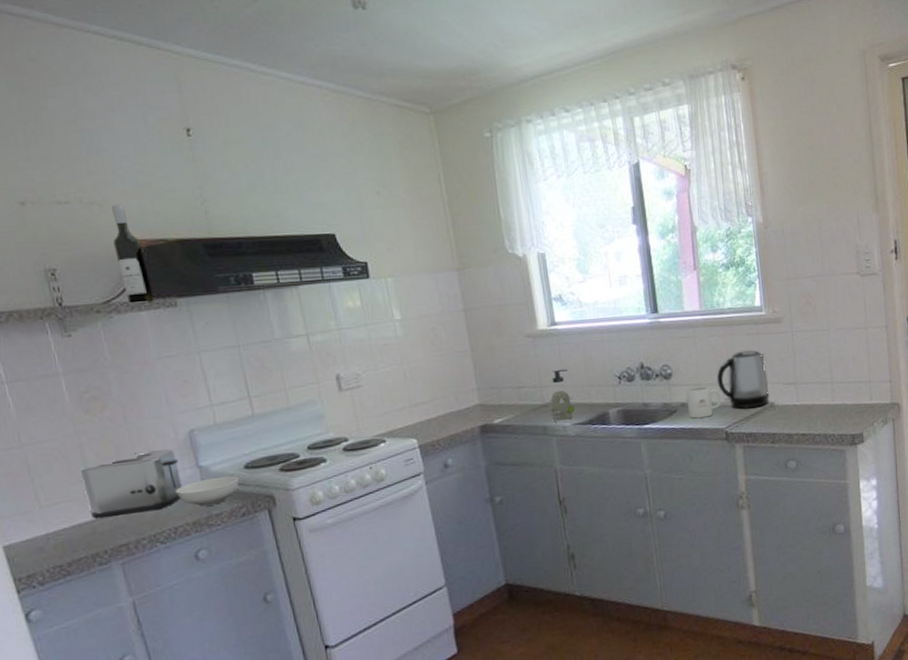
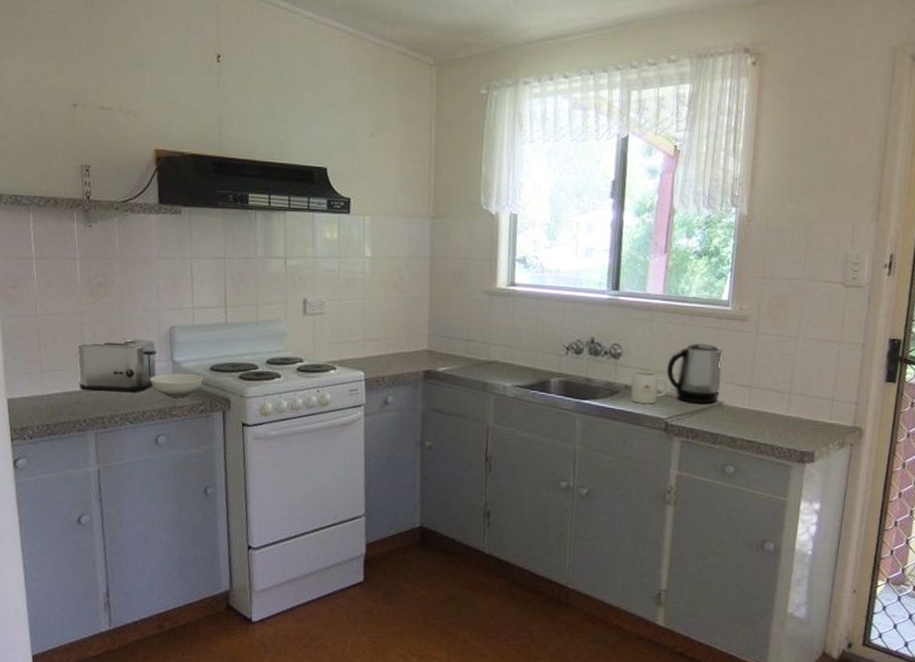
bottle: present [112,204,154,305] -> none [139,116,164,208]
soap dispenser: present [549,368,575,422] -> none [494,329,518,382]

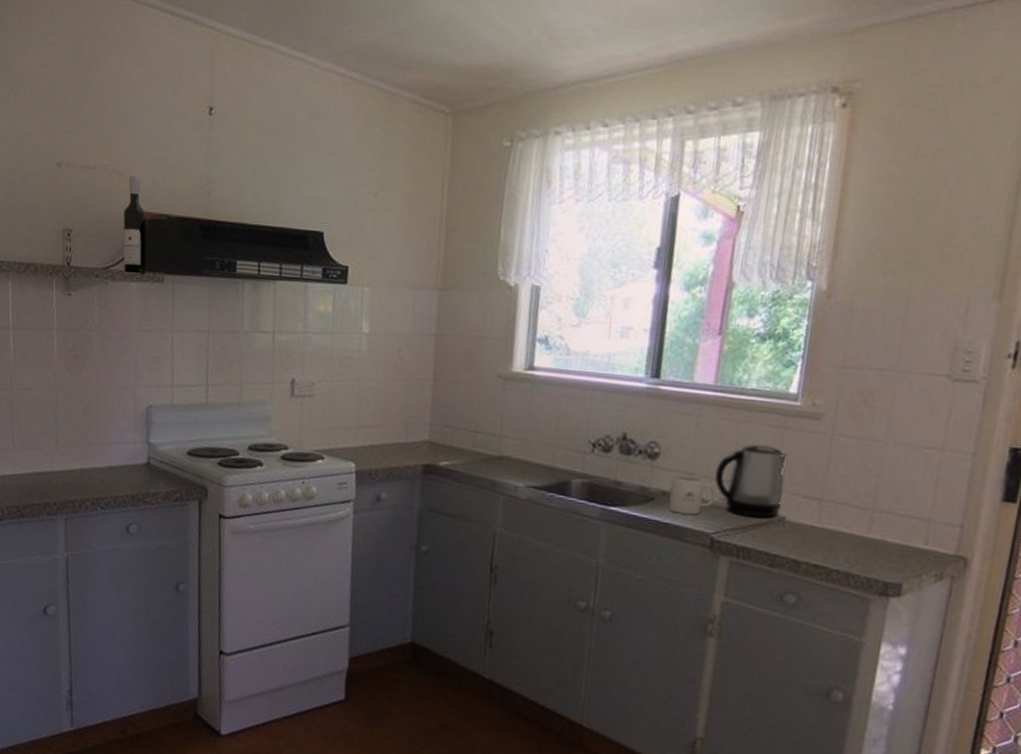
toaster: present [76,339,157,393] -> none [49,418,132,477]
bottle: none [139,116,164,208] -> present [122,175,147,275]
bowl: present [149,373,204,398] -> none [123,456,181,484]

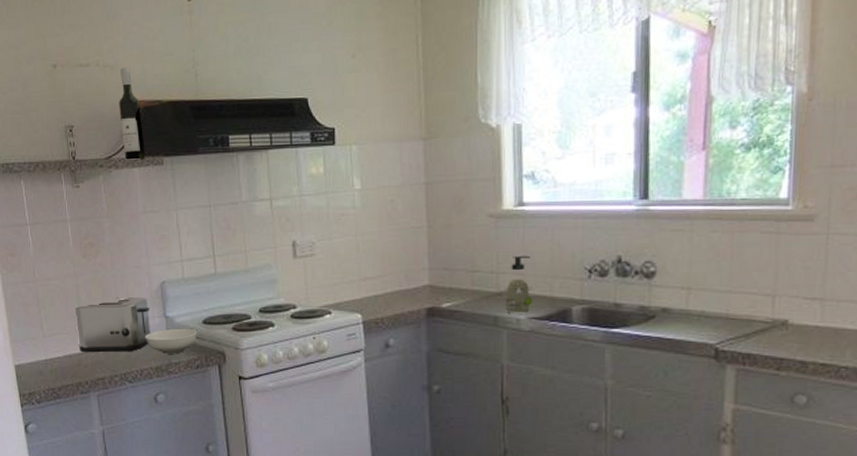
toaster: none [49,418,132,477] -> present [73,297,151,353]
bowl: none [123,456,181,484] -> present [144,328,198,354]
soap dispenser: none [504,420,535,481] -> present [505,255,532,313]
mug: present [668,474,717,516] -> none [669,290,717,328]
kettle: present [714,444,789,519] -> none [713,253,785,324]

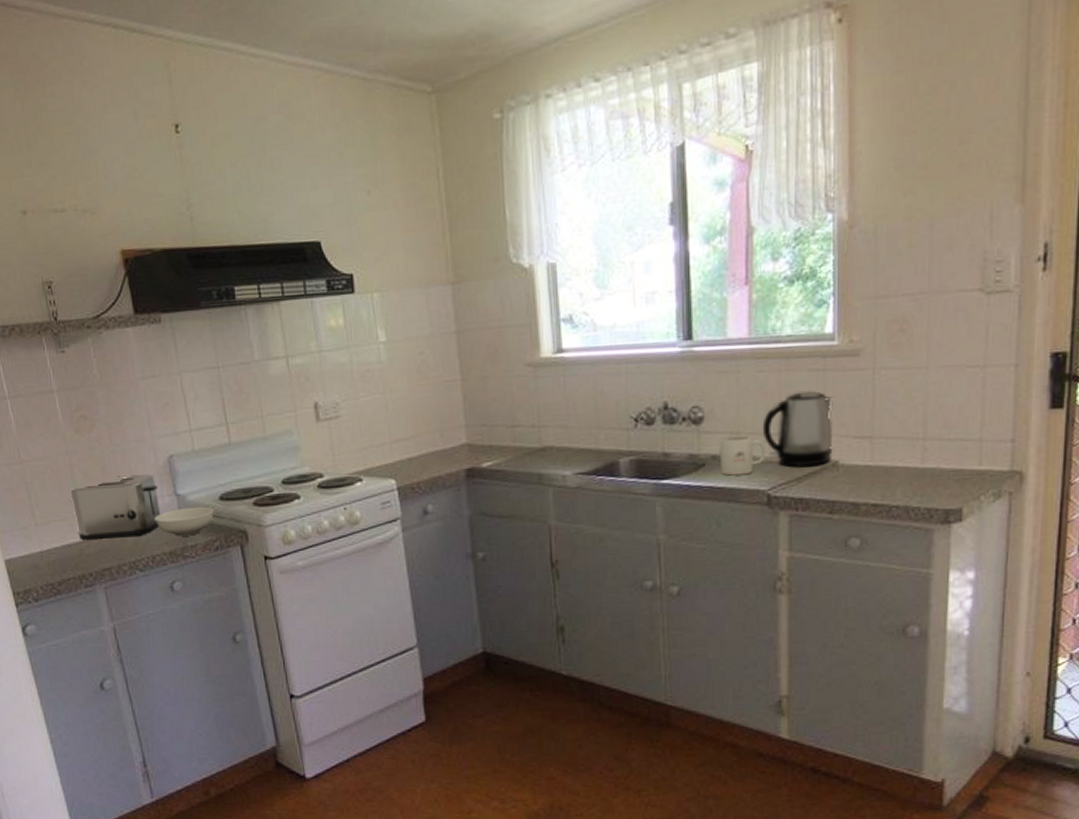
bottle: present [118,67,145,161] -> none [103,211,140,320]
soap dispenser: present [505,255,532,313] -> none [548,406,577,470]
mug: none [669,290,717,328] -> present [719,435,767,476]
kettle: none [713,253,785,324] -> present [762,391,833,468]

